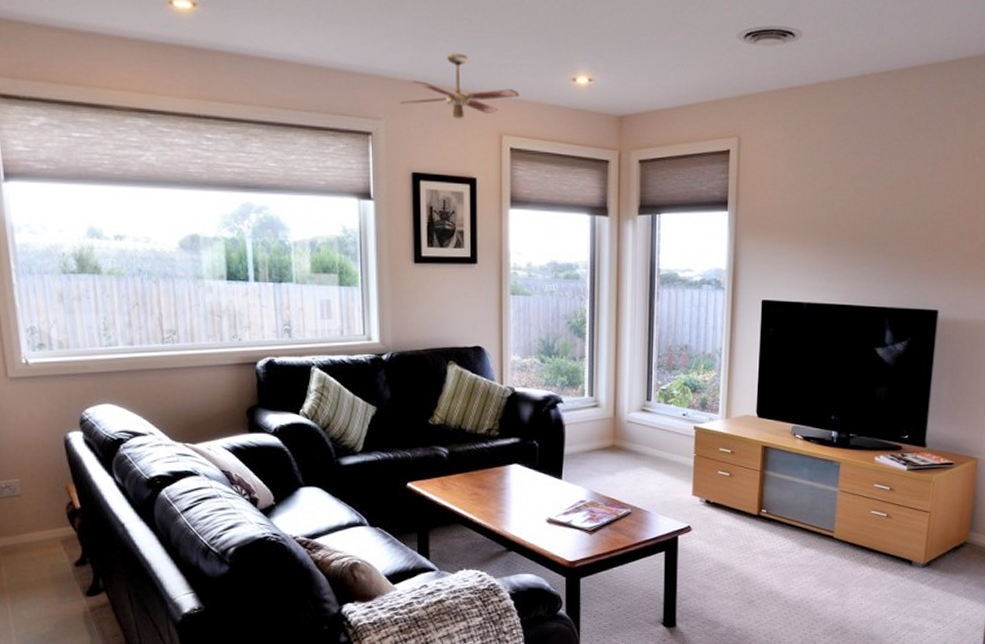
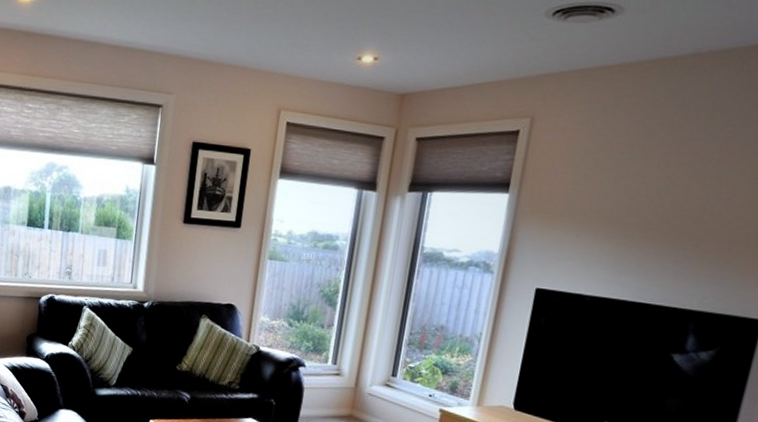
ceiling fan: present [400,53,519,119] -> none [190,34,303,95]

